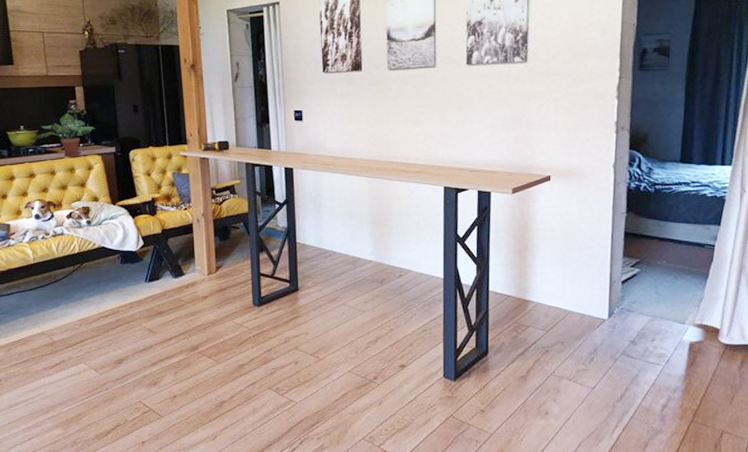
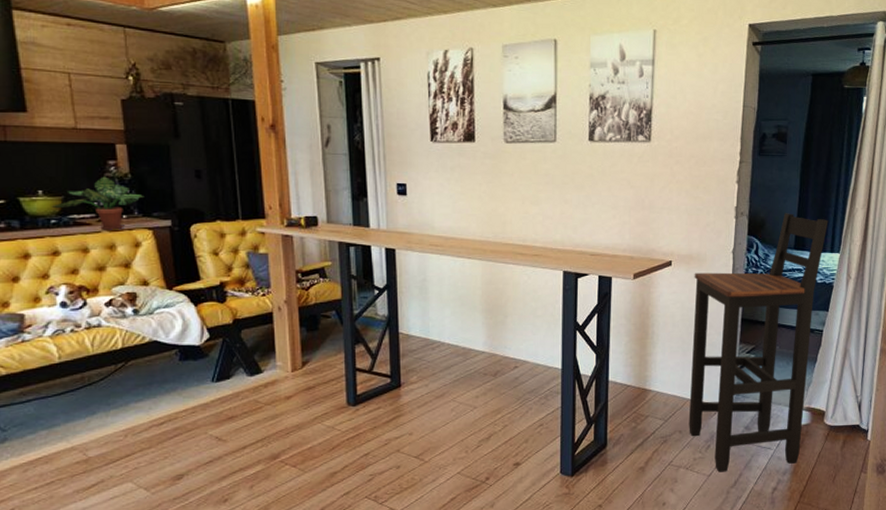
bar stool: none [570,126,718,386] -> present [688,213,829,472]

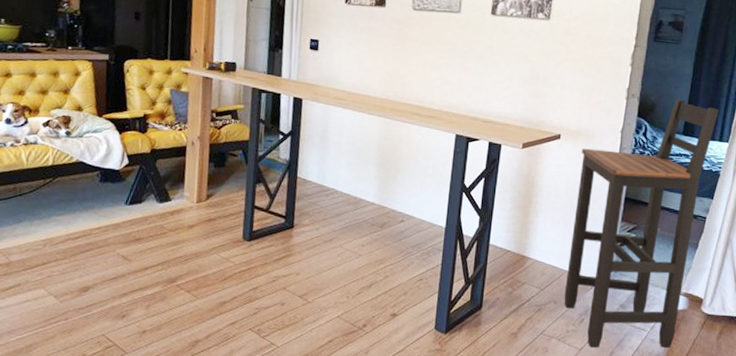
potted plant: present [51,176,144,230] -> none [10,11,89,60]

